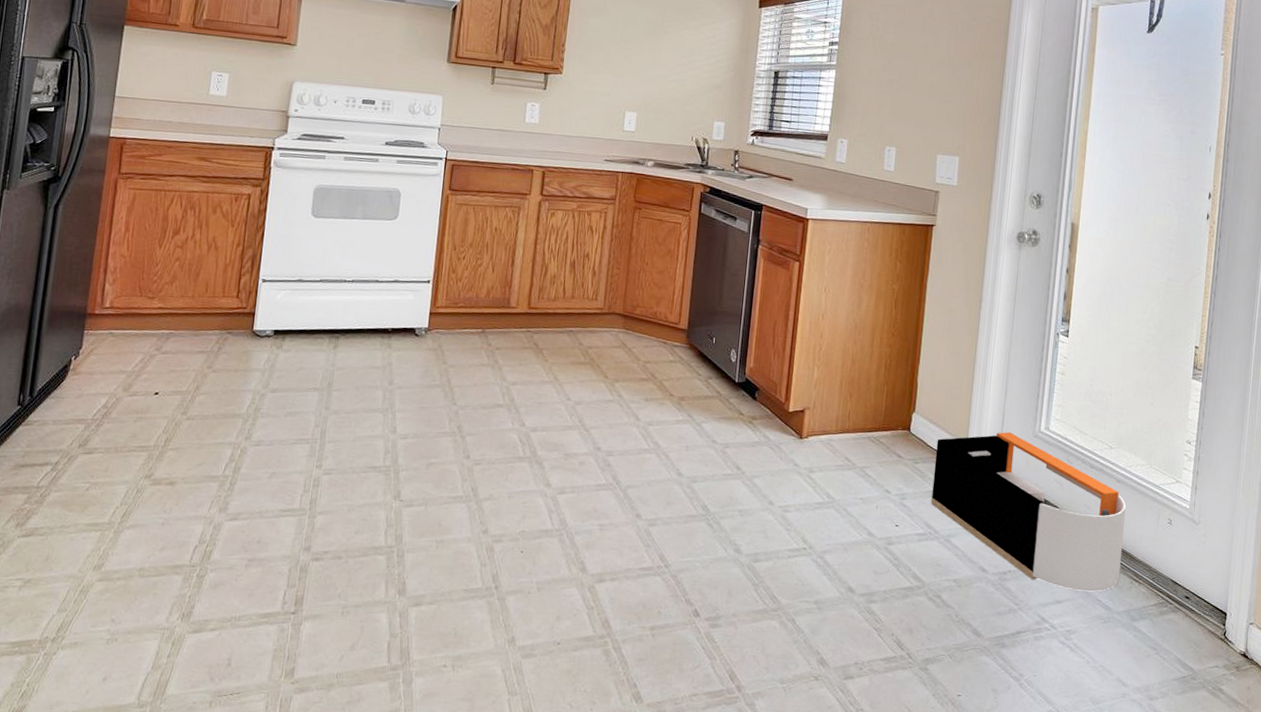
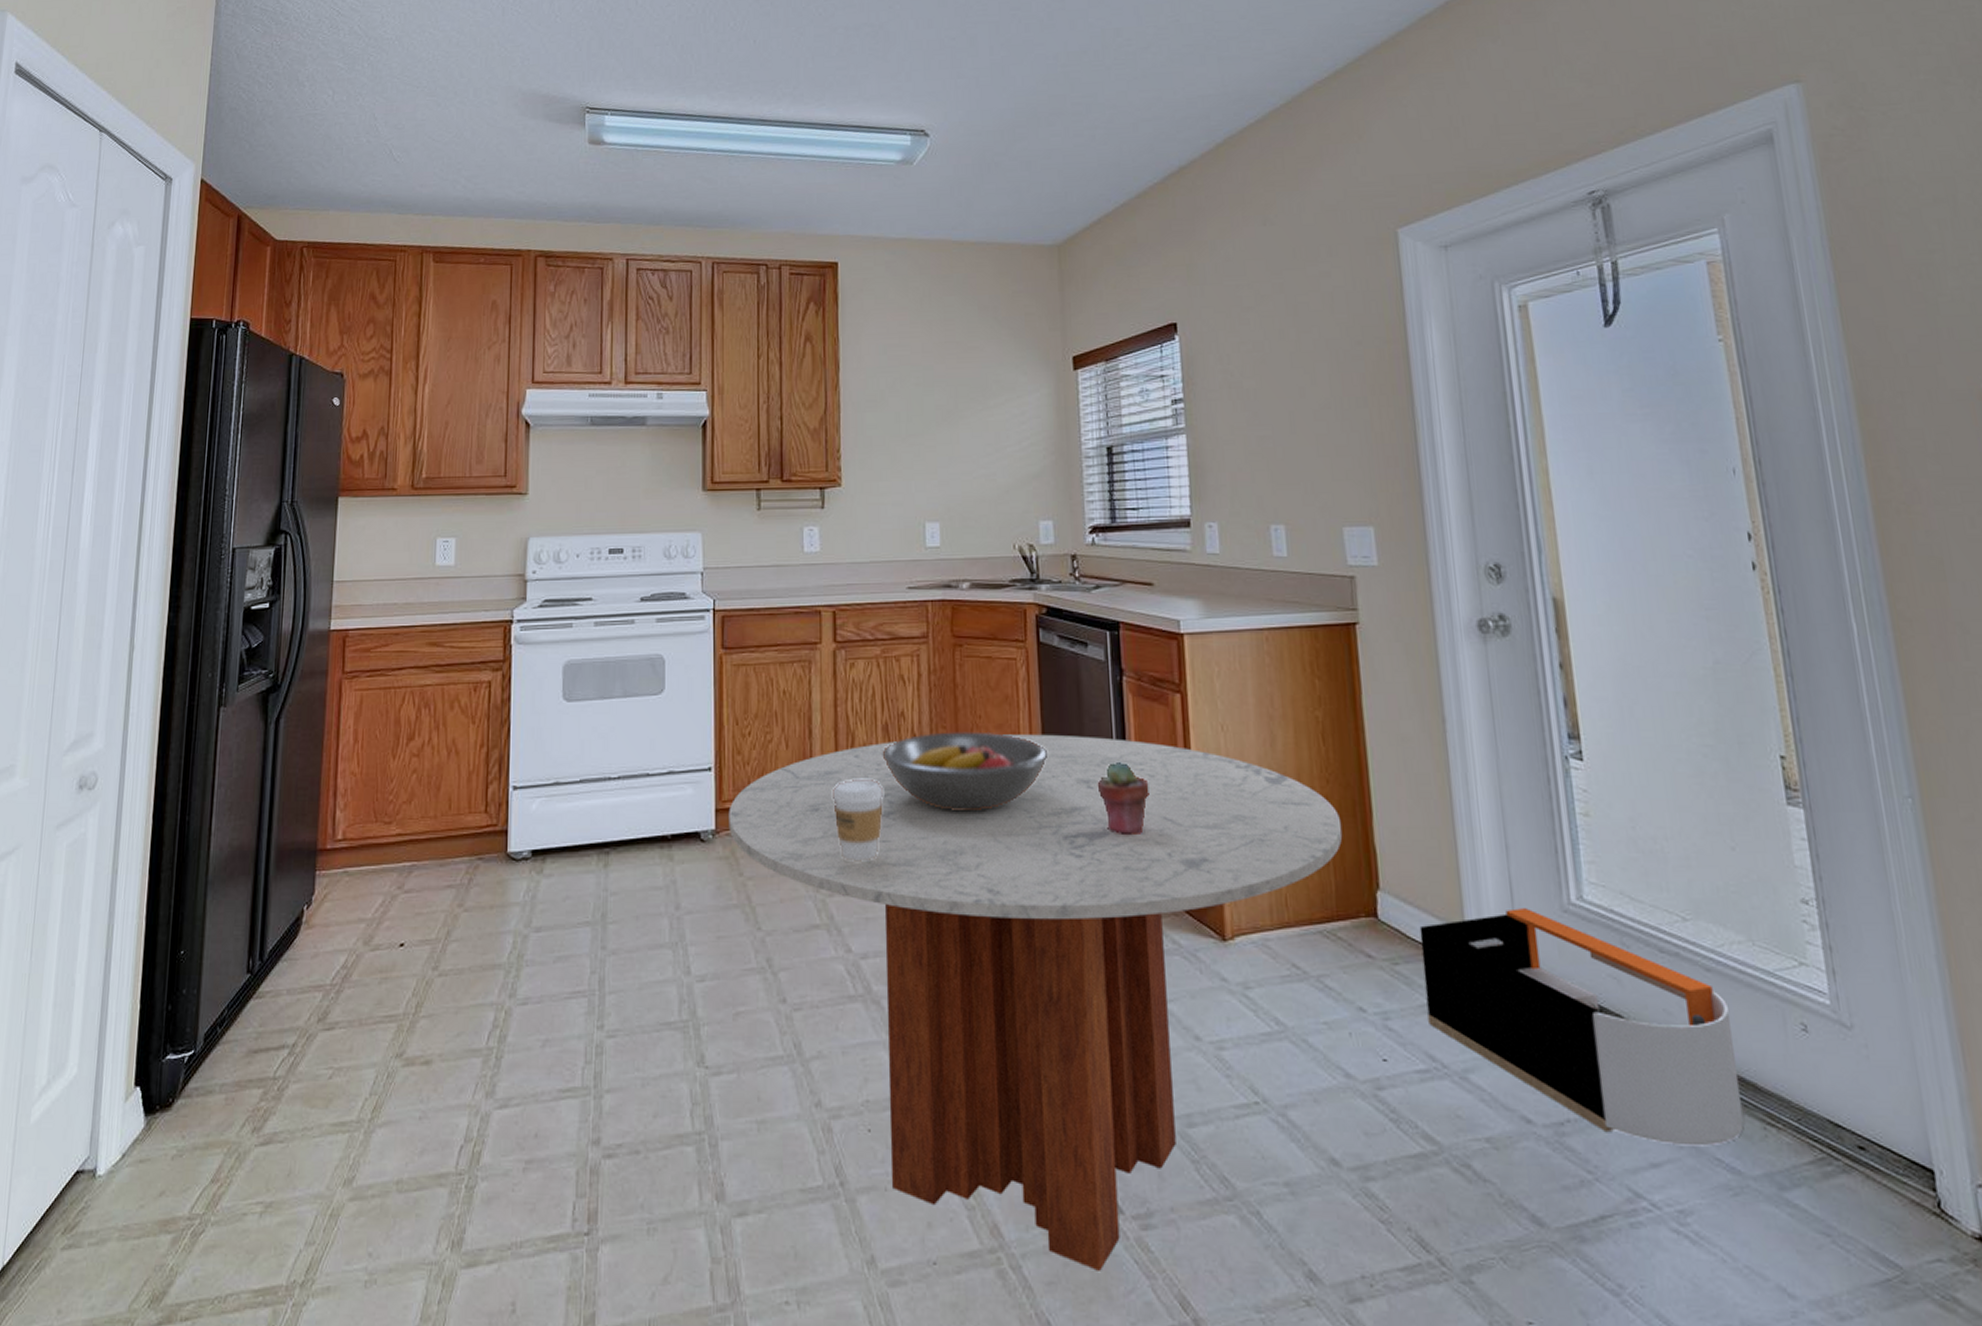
coffee table: none [439,275,898,653] -> present [728,734,1343,1271]
coffee cup: none [524,300,565,362] -> present [831,778,884,862]
fruit bowl: none [567,272,695,332] -> present [882,731,1049,812]
potted succulent: none [727,306,766,360] -> present [1097,761,1150,834]

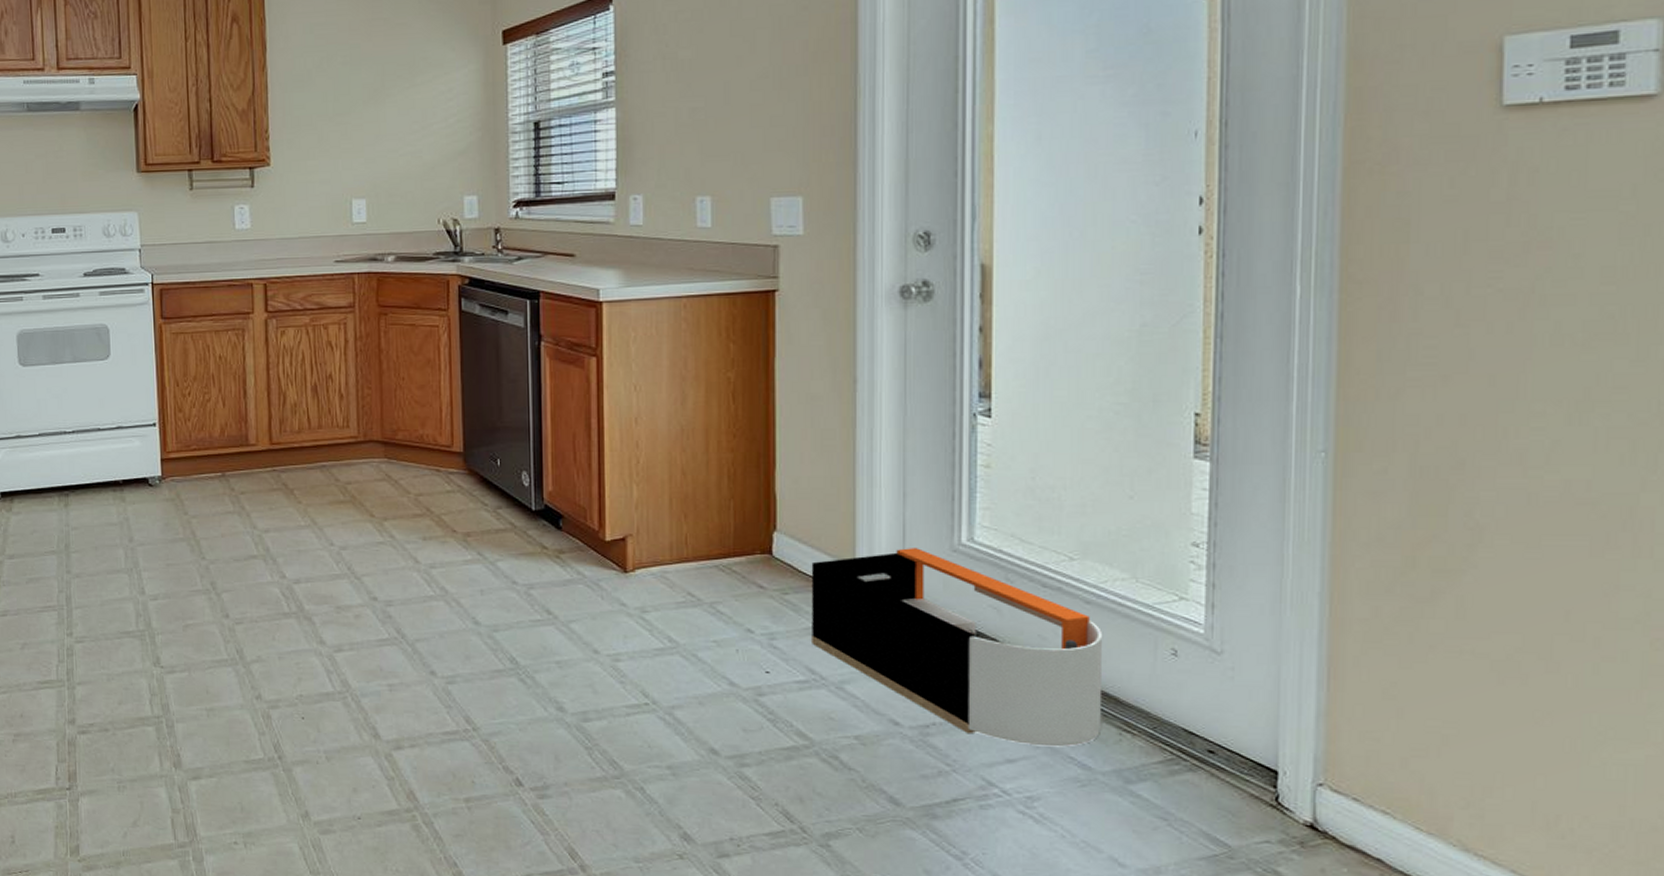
coffee table: present [728,734,1343,1271] -> none [173,394,745,828]
coffee cup: present [831,778,884,862] -> none [265,432,314,504]
fruit bowl: present [882,731,1049,812] -> none [311,392,467,462]
potted succulent: present [1097,761,1150,834] -> none [512,418,562,482]

